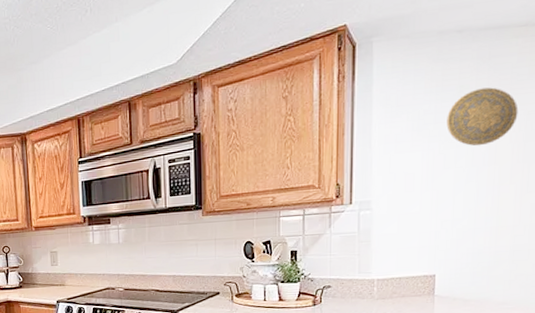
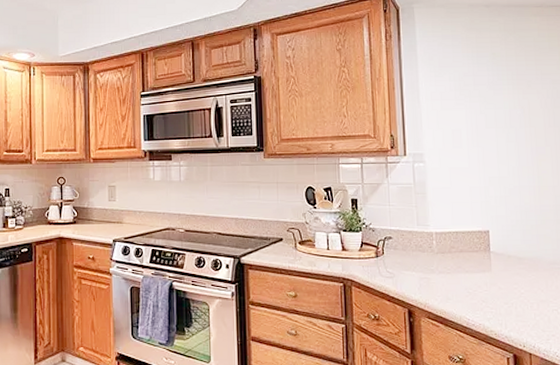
decorative plate: present [446,87,519,146] -> none [484,57,545,109]

